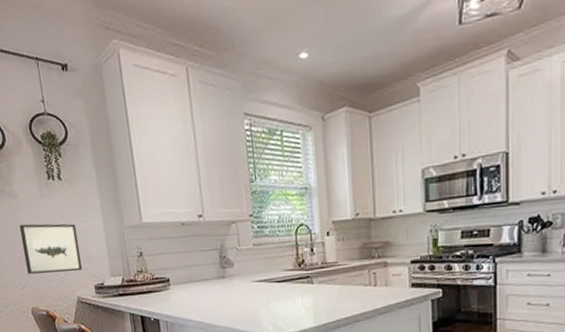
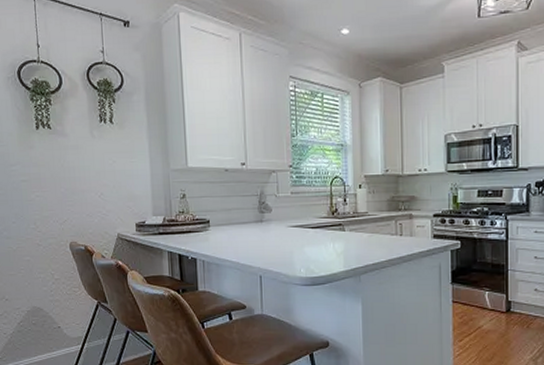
wall art: present [19,223,83,274] -> none [66,162,126,209]

